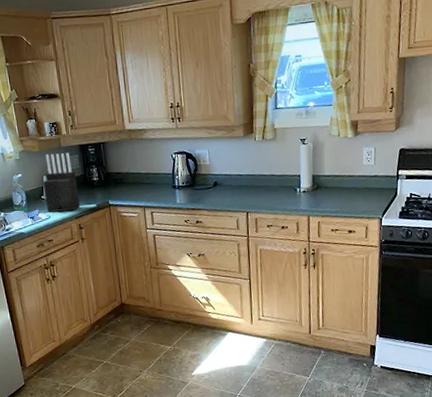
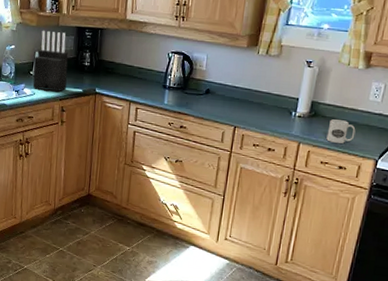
mug: none [332,187,357,211] -> present [326,119,356,144]

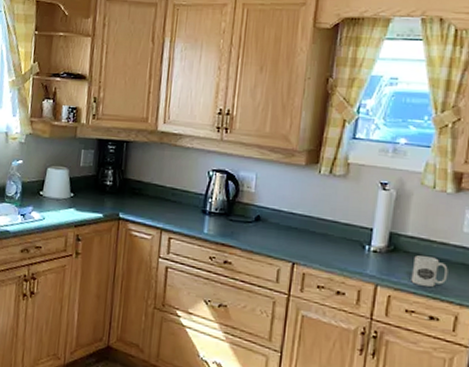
knife block: present [32,30,68,93] -> none [42,142,87,217]

